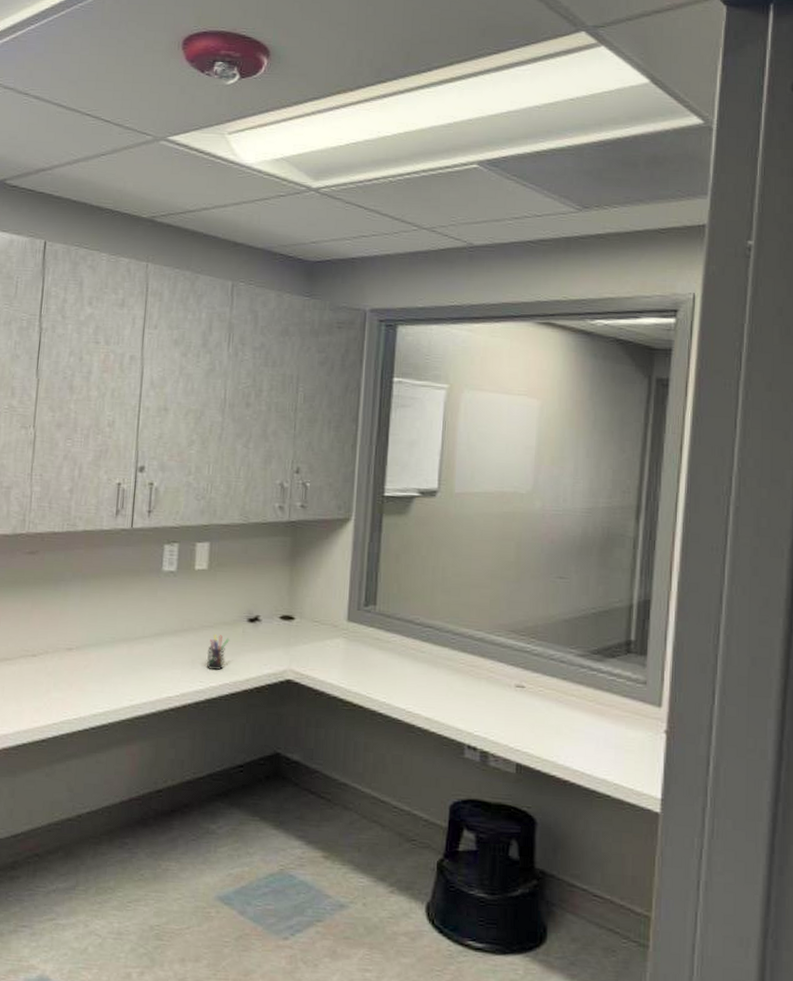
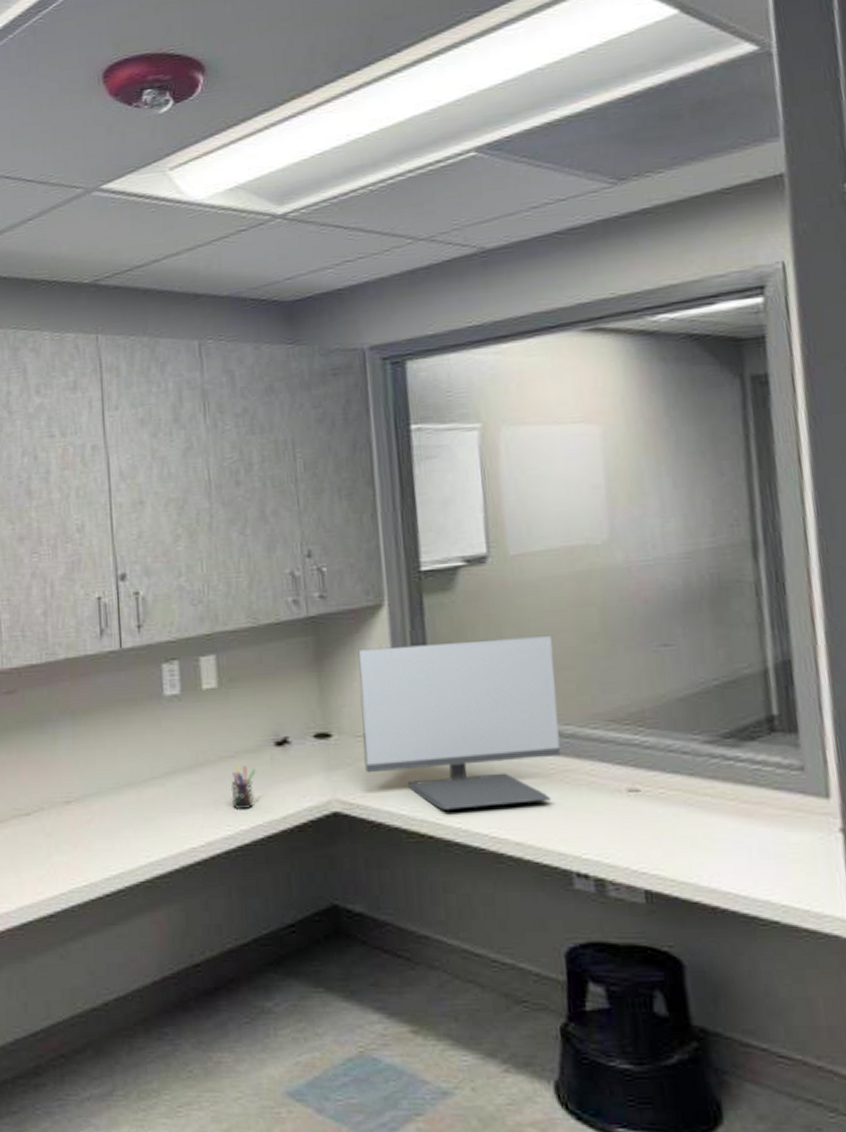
computer monitor: none [317,552,477,688] -> present [358,635,561,810]

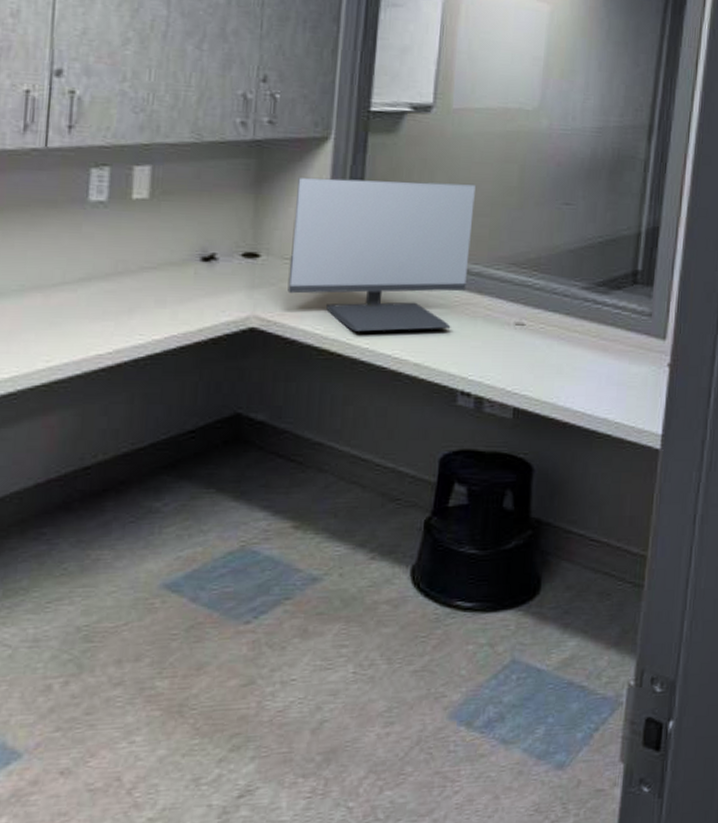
pen holder: present [230,766,256,811] -> none [147,277,178,321]

